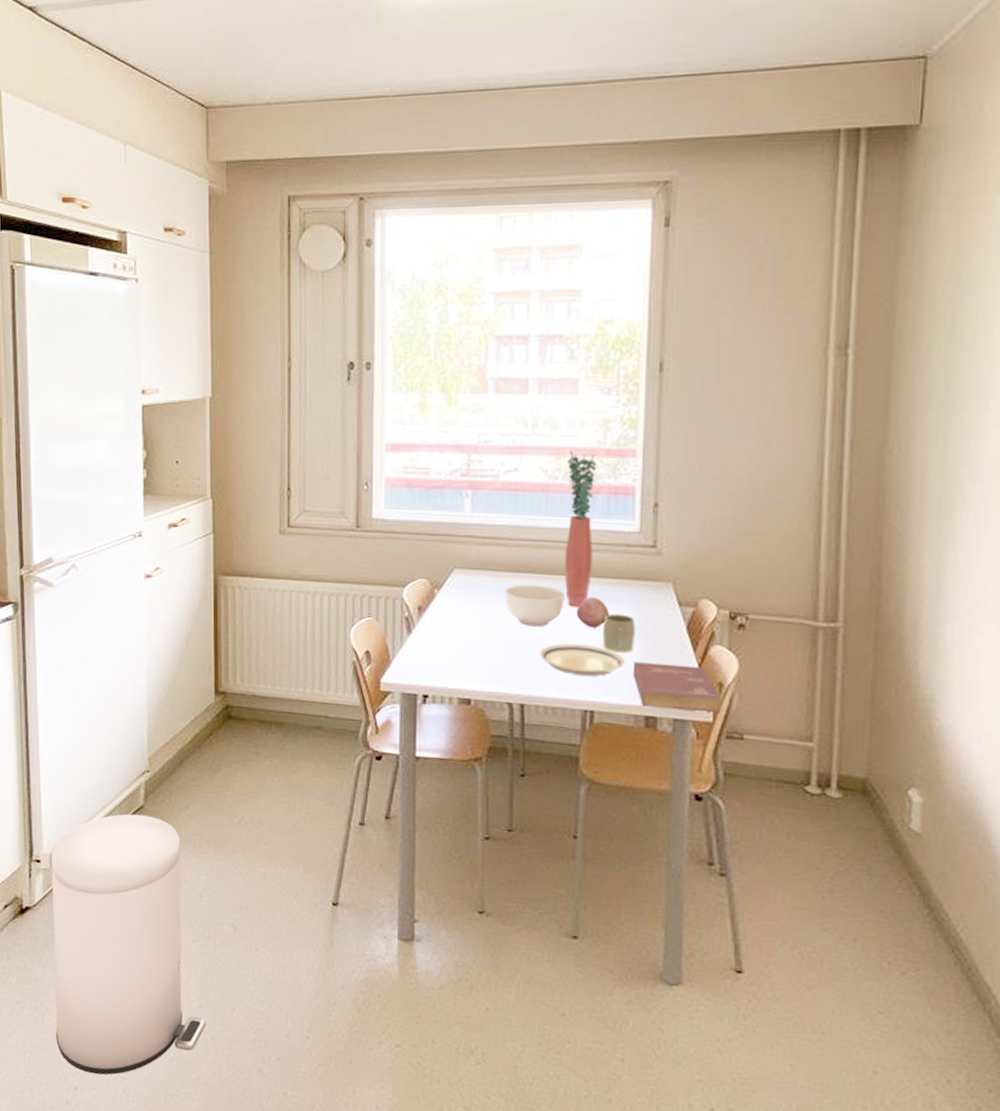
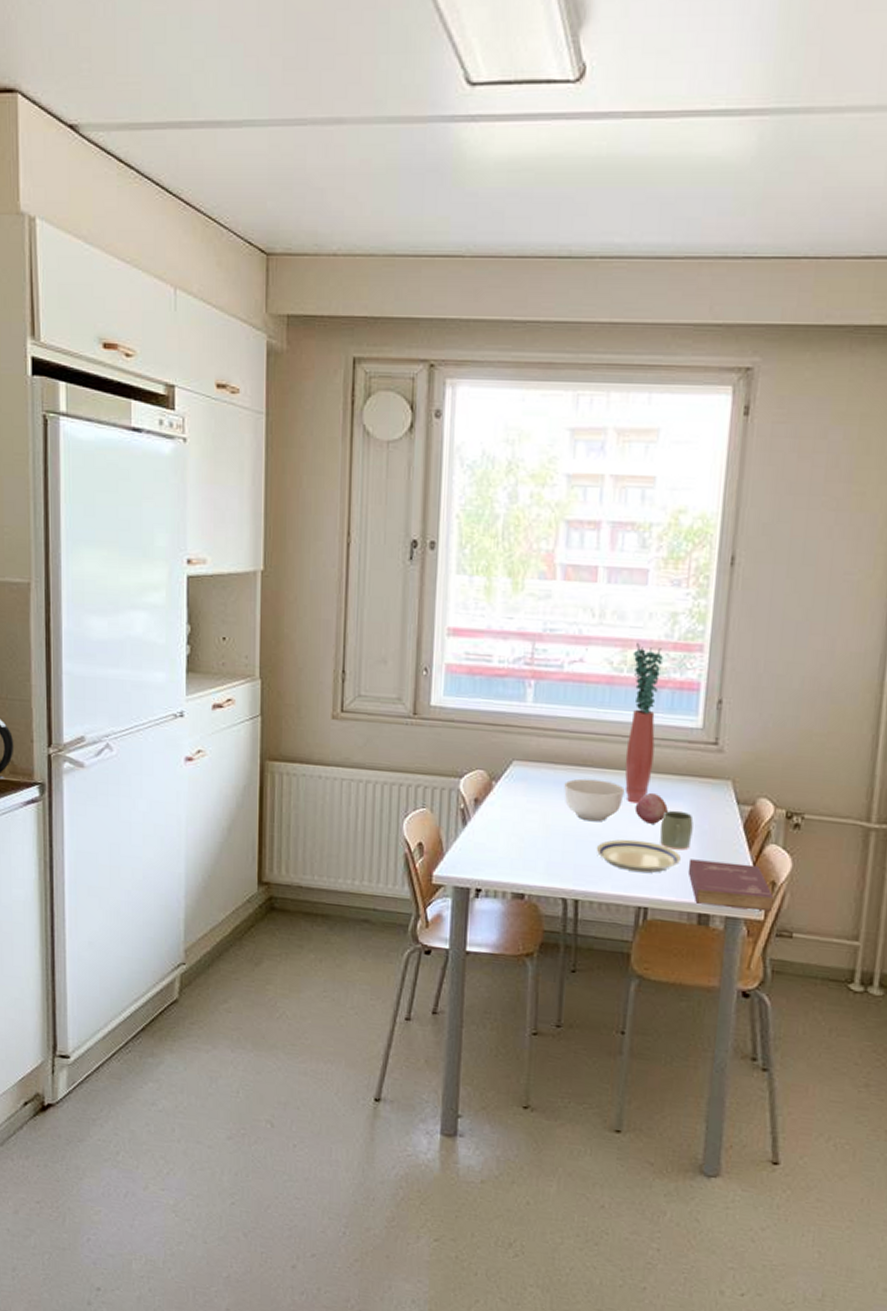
pedal bin: present [39,813,207,1075] -> none [64,1007,240,1275]

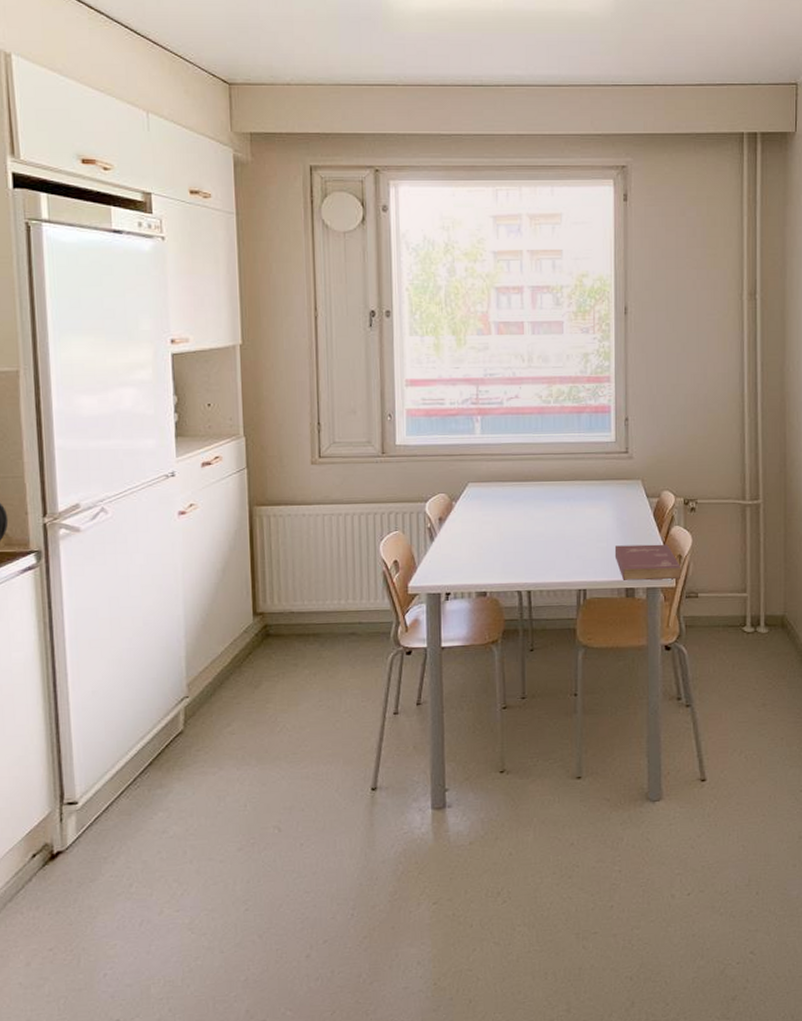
bowl: present [564,778,625,822] -> none [512,491,560,525]
plate: present [596,839,681,873] -> none [541,535,608,561]
vase: present [624,643,663,804] -> none [556,379,580,507]
fruit: present [634,792,668,824] -> none [569,496,595,521]
mug: present [659,810,694,850] -> none [590,508,615,540]

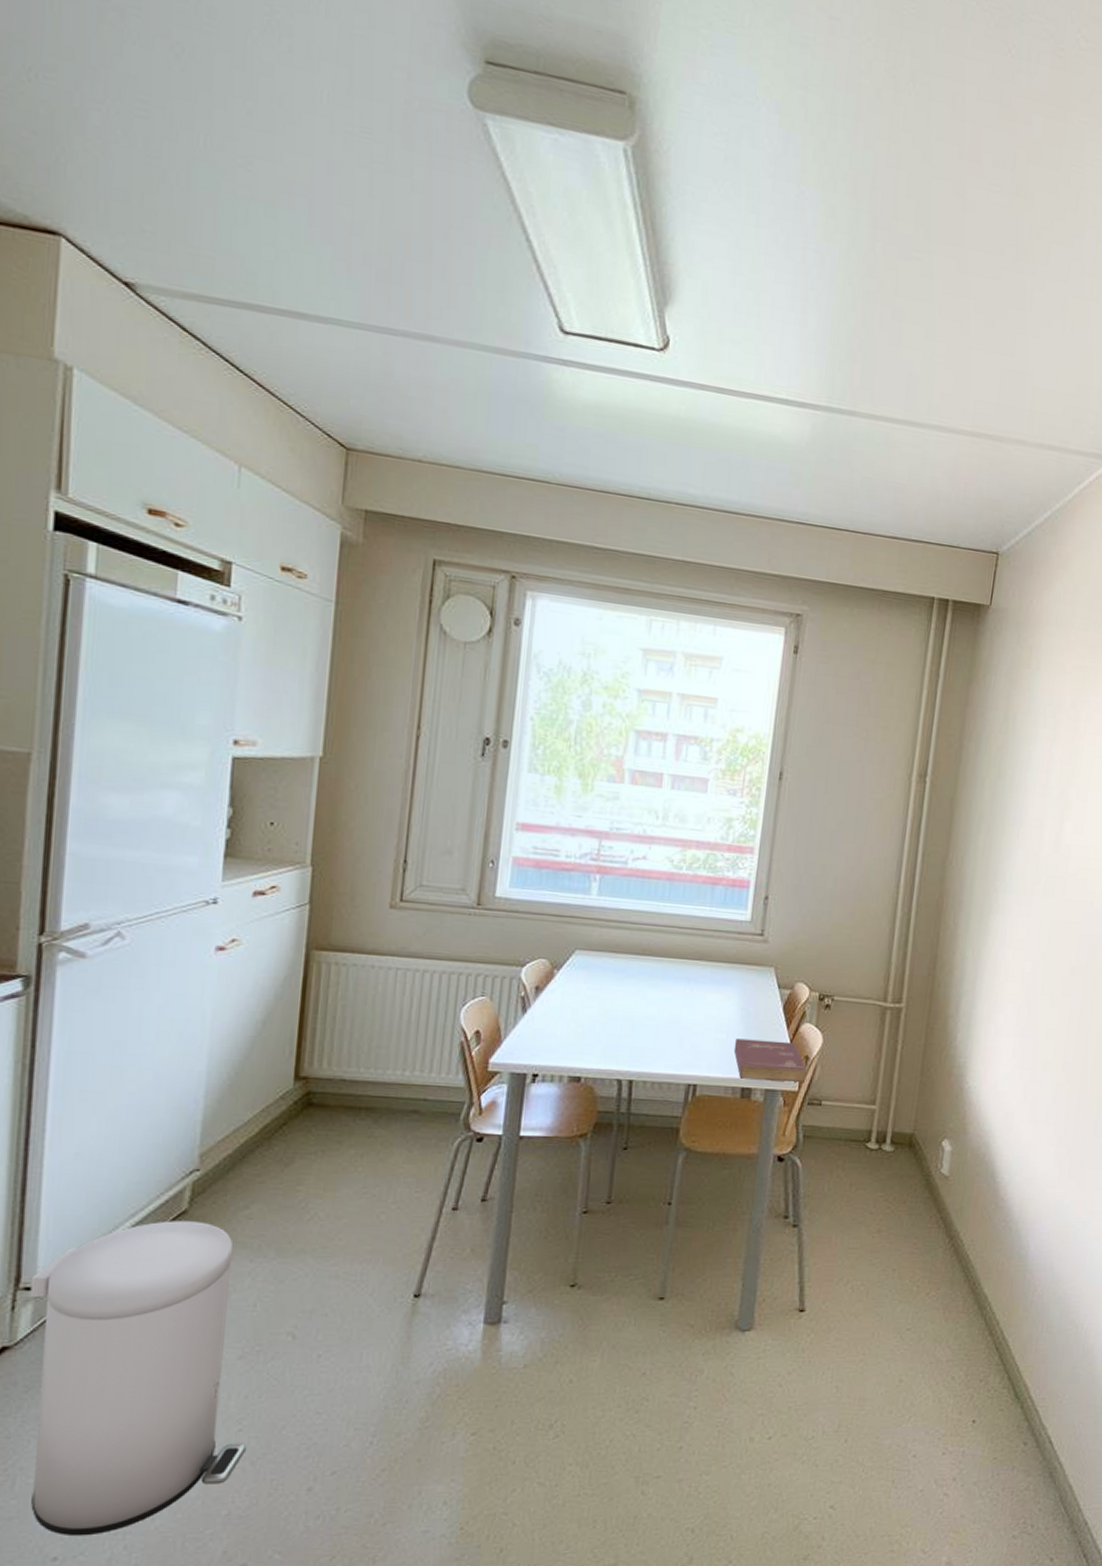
pedal bin: none [71,739,254,1002] -> present [29,1221,247,1536]

